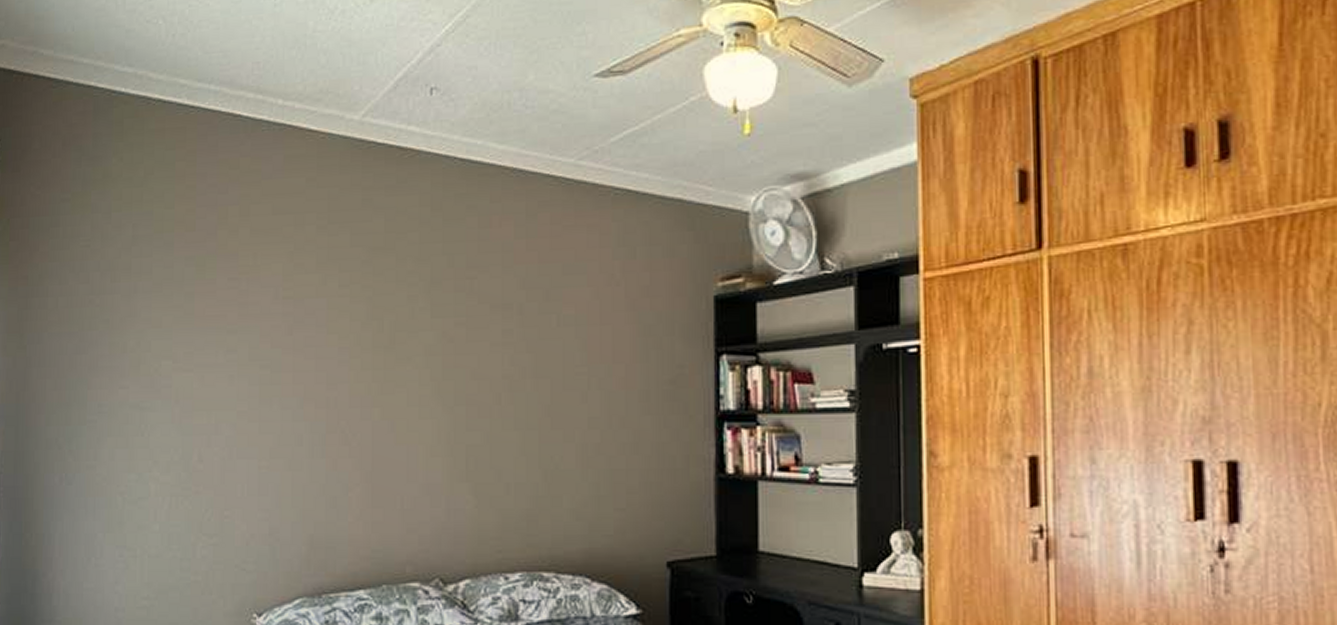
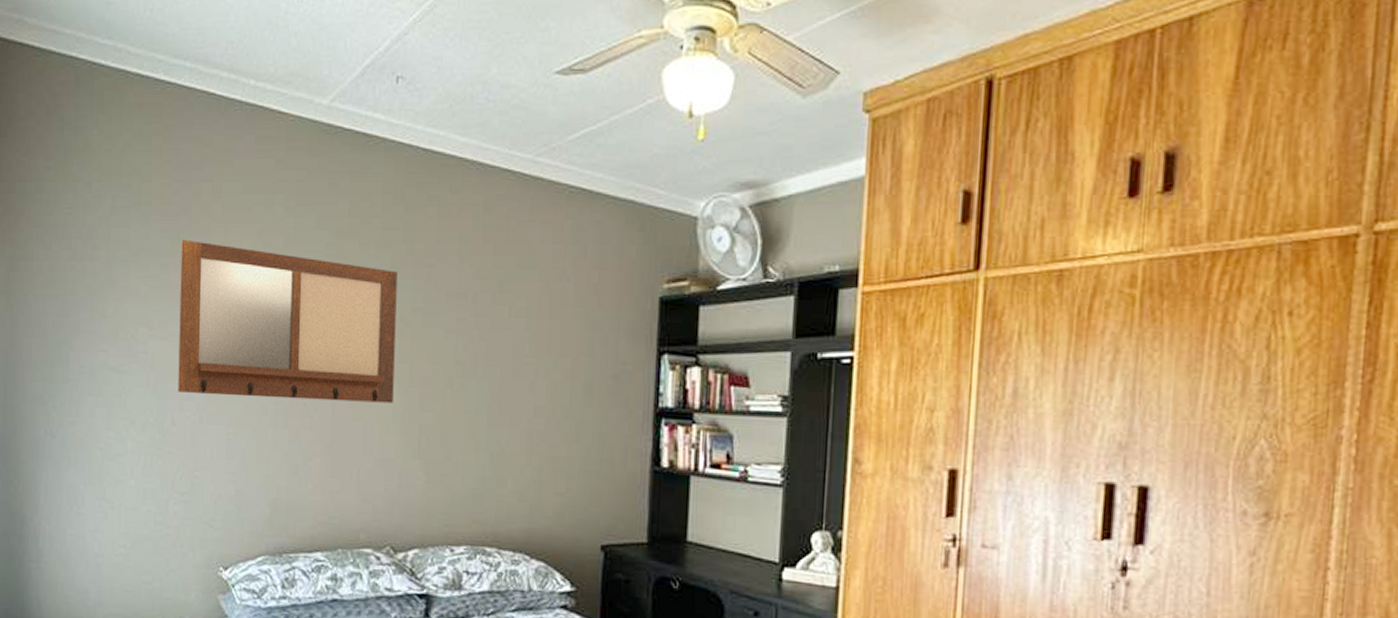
writing board: none [205,265,438,428] -> present [178,239,398,403]

